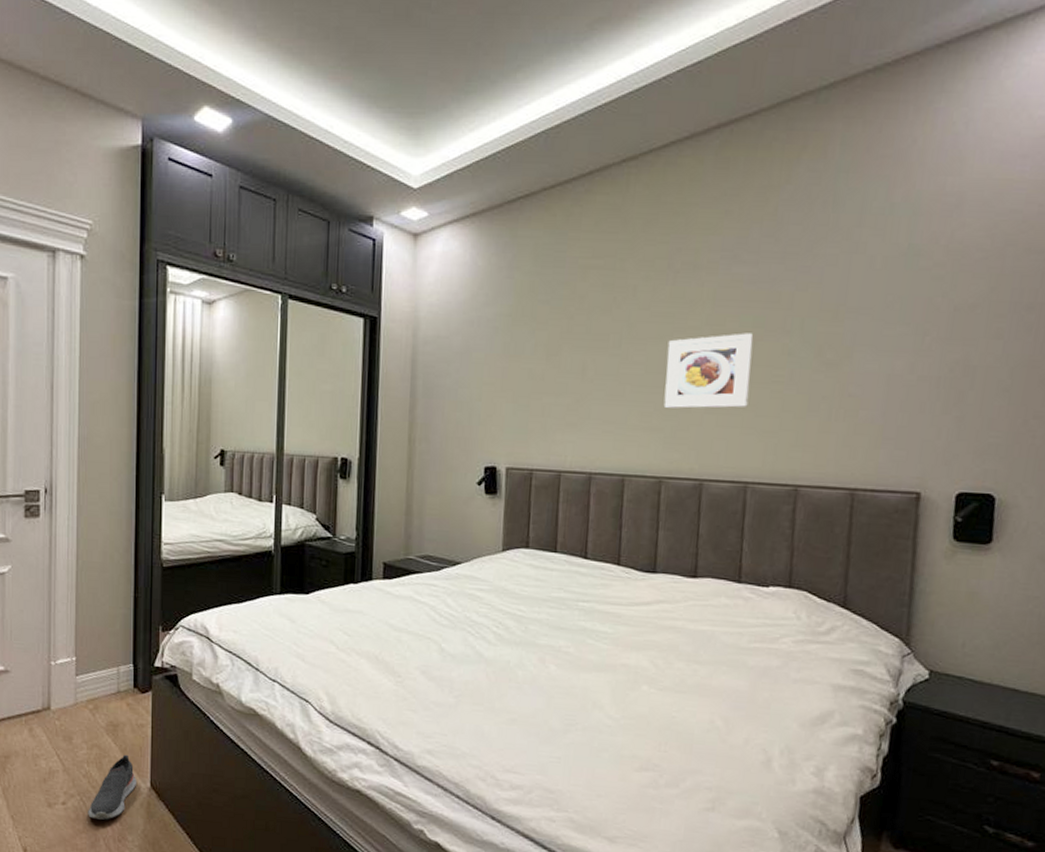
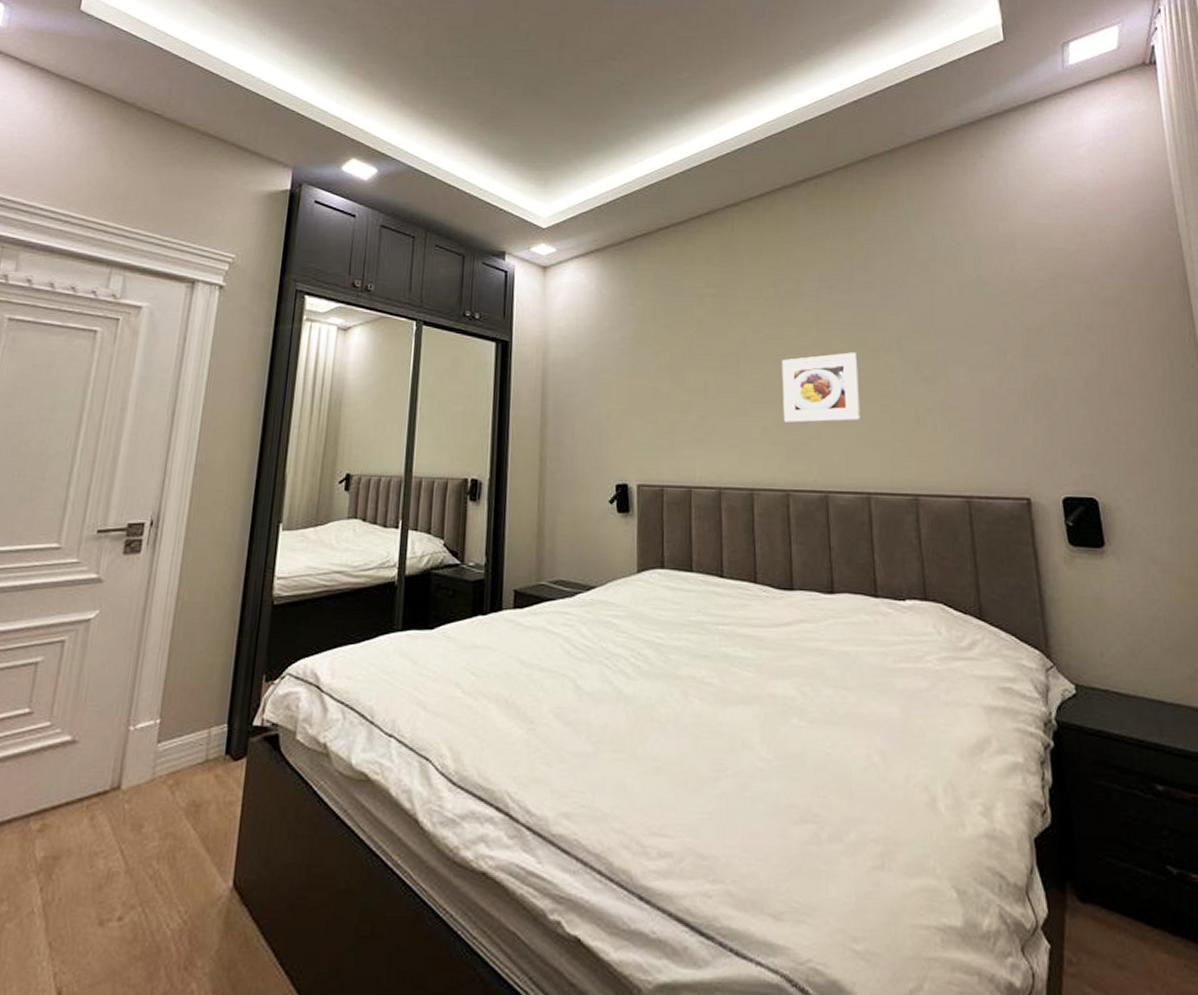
shoe: present [88,754,137,820] -> none [149,844,217,939]

